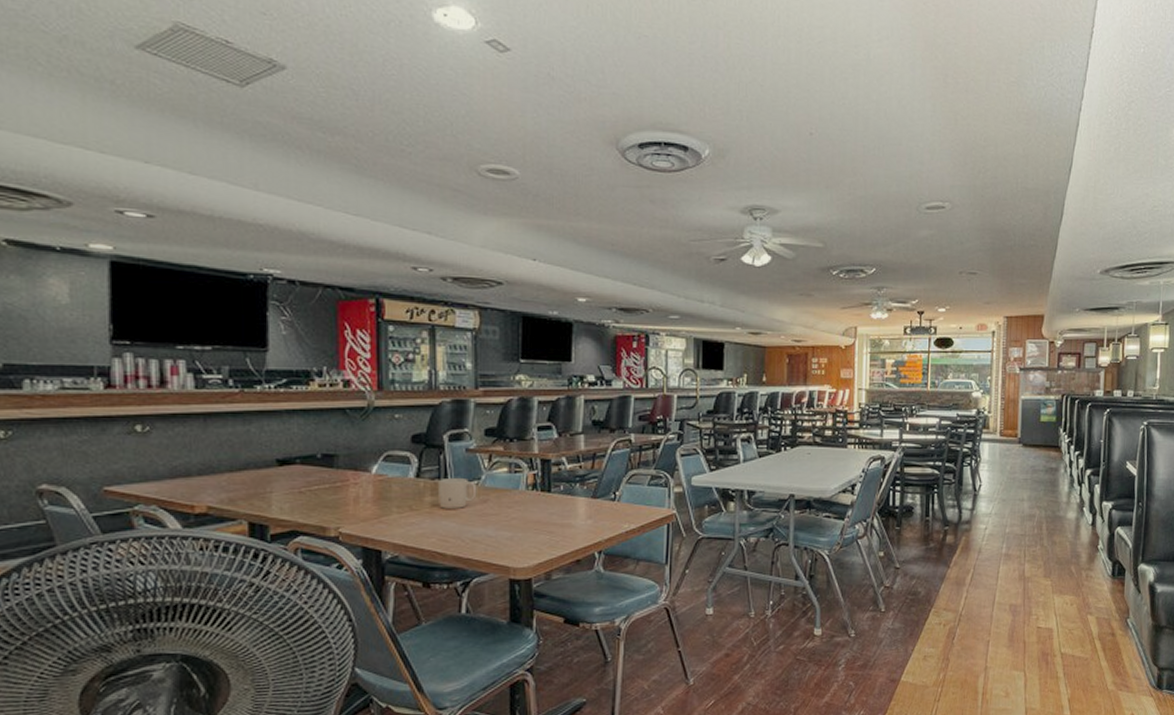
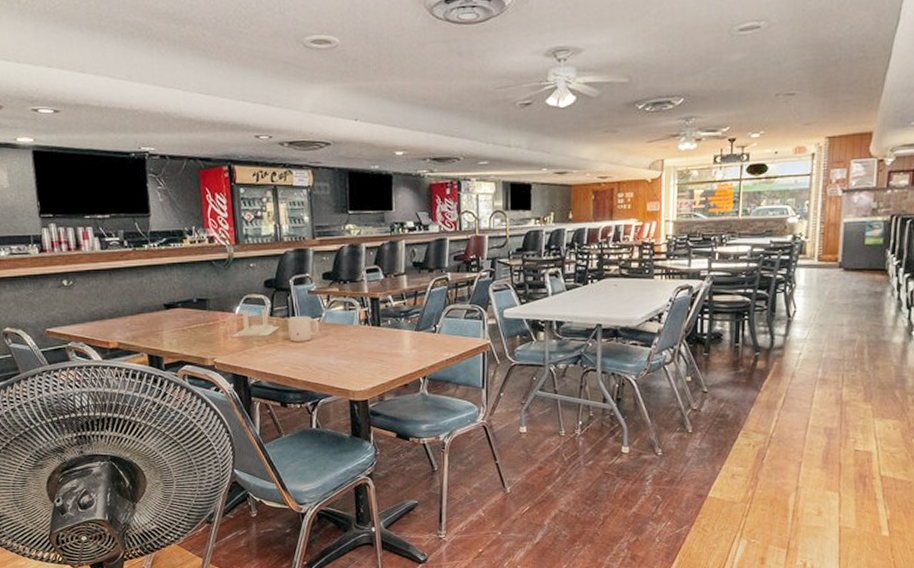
napkin holder: none [363,468,429,502] -> present [231,308,281,337]

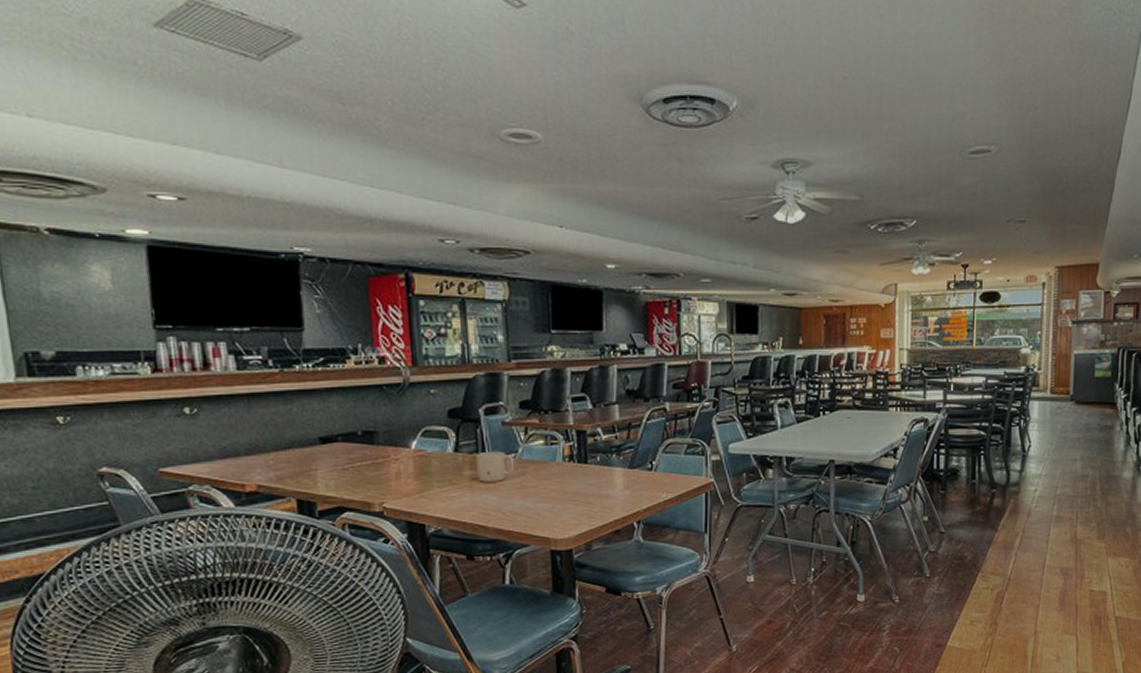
napkin holder: present [231,308,281,337] -> none [405,442,467,477]

